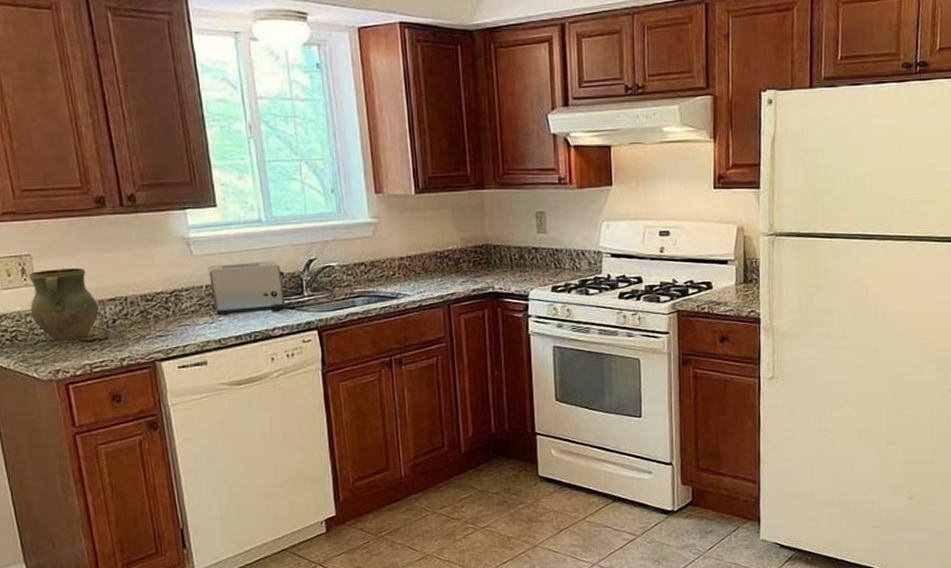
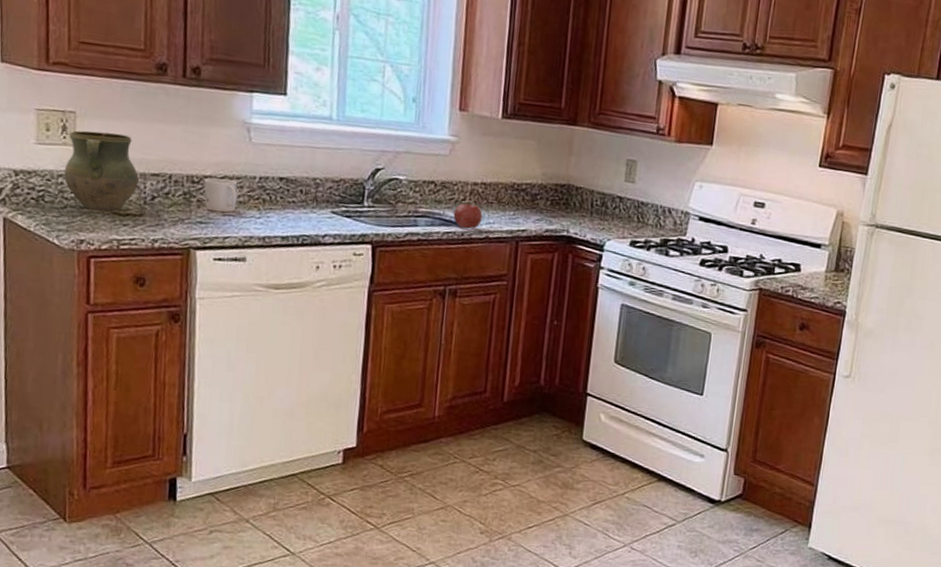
mug: none [156,293,190,324] -> present [203,177,238,213]
toaster: present [208,261,286,316] -> none [262,156,347,217]
fruit: none [386,275,413,301] -> present [453,200,483,229]

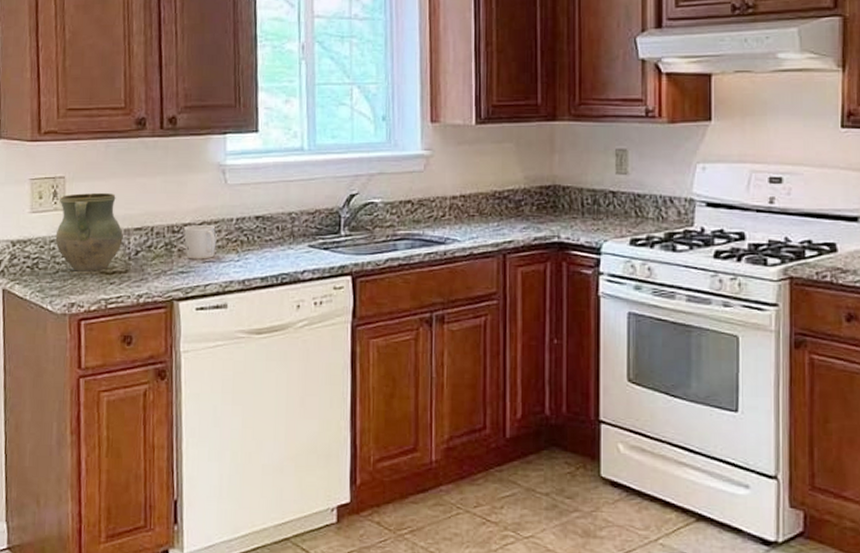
fruit: present [453,200,483,229] -> none [433,216,464,247]

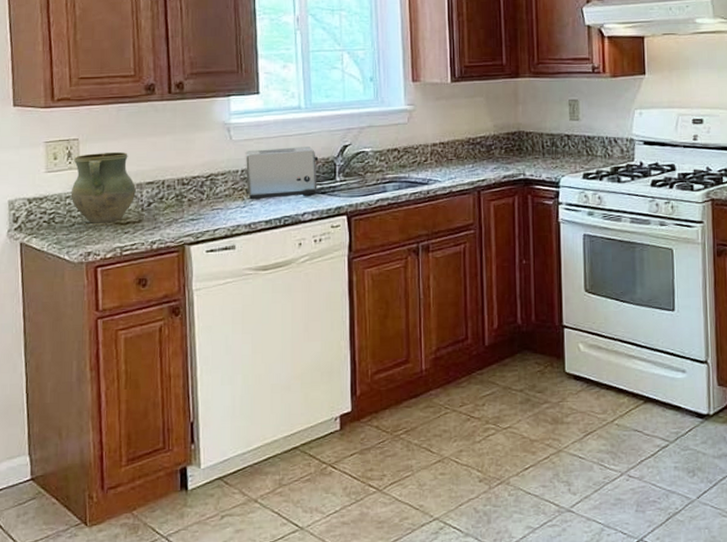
mug: present [183,225,216,260] -> none [192,177,223,208]
toaster: none [240,194,322,253] -> present [245,147,319,200]

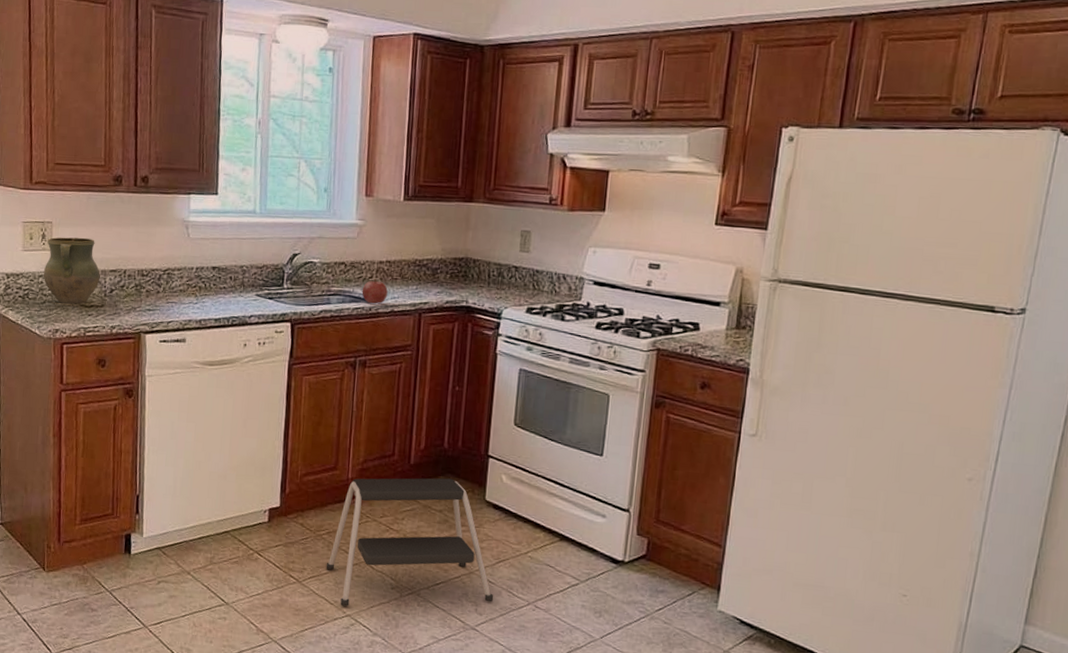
toaster: present [245,147,319,200] -> none [199,249,269,299]
step stool: none [407,355,586,511] -> present [326,478,494,607]
fruit: none [418,161,444,187] -> present [361,278,388,304]

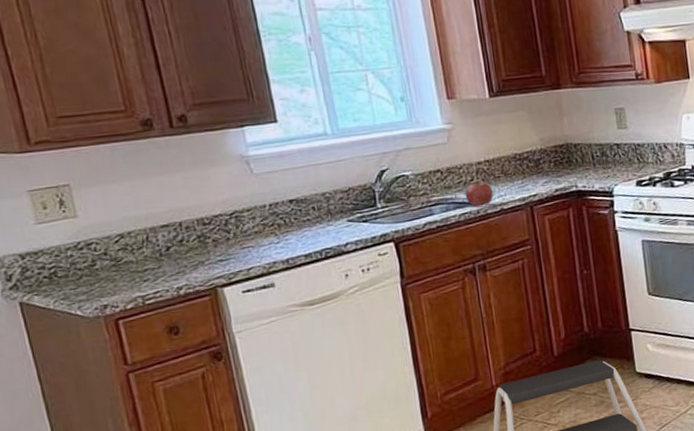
ceramic jug: present [43,237,100,304] -> none [68,195,149,275]

